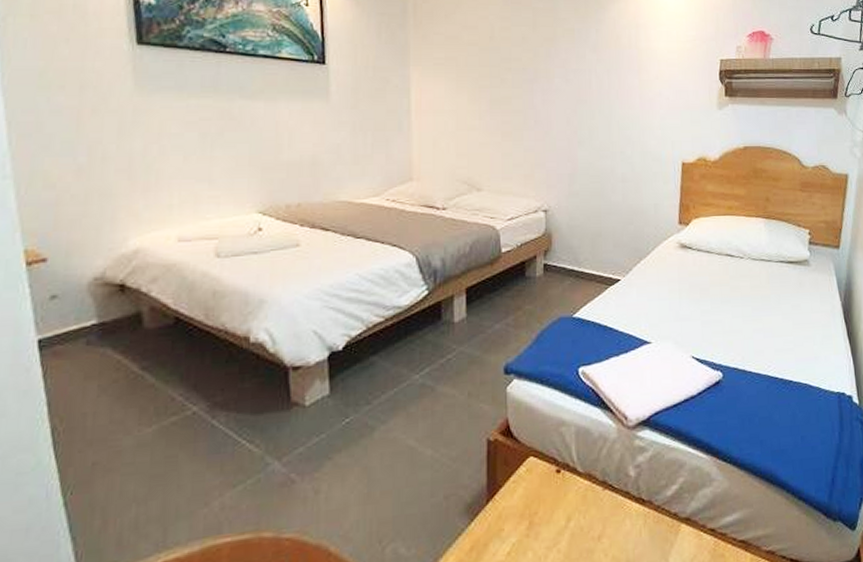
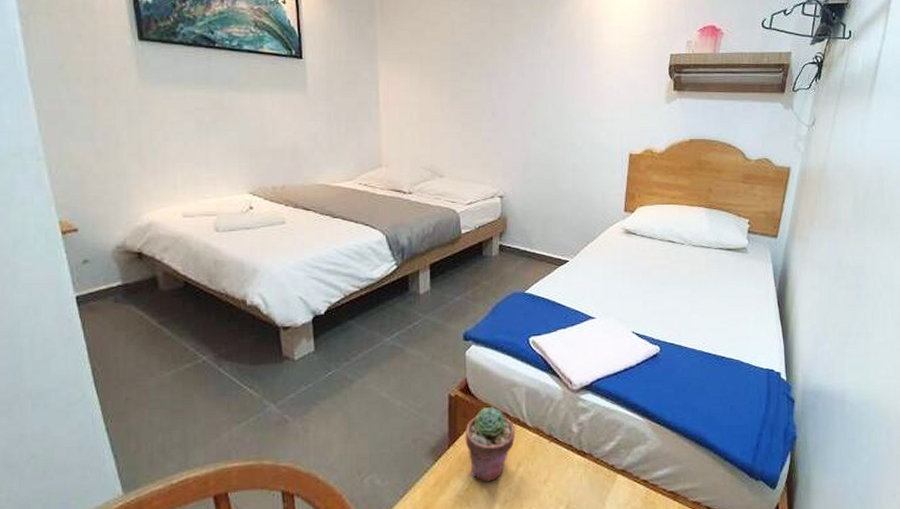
potted succulent: none [506,450,565,543] -> present [465,406,516,482]

